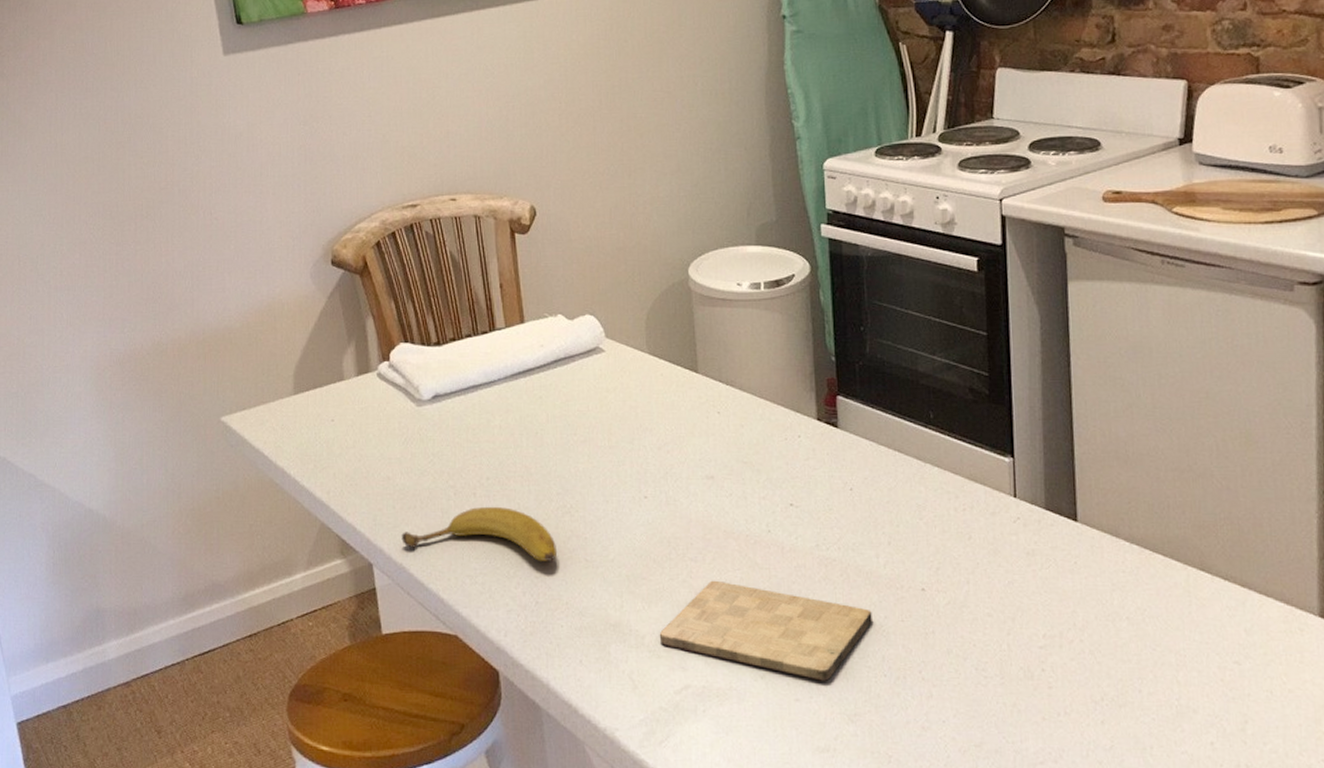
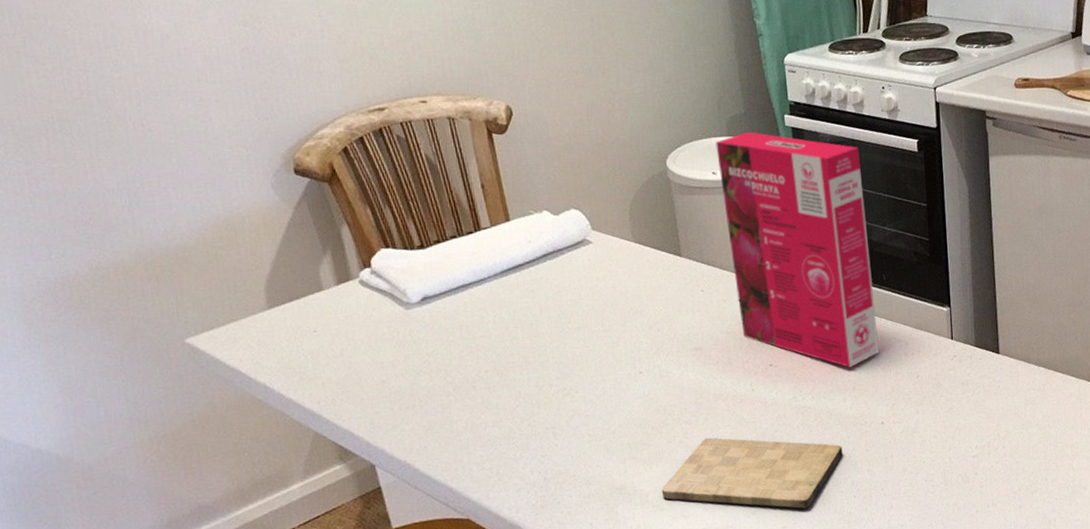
fruit: present [401,507,558,561] -> none [402,396,562,445]
cereal box: none [743,241,922,517] -> present [715,131,879,367]

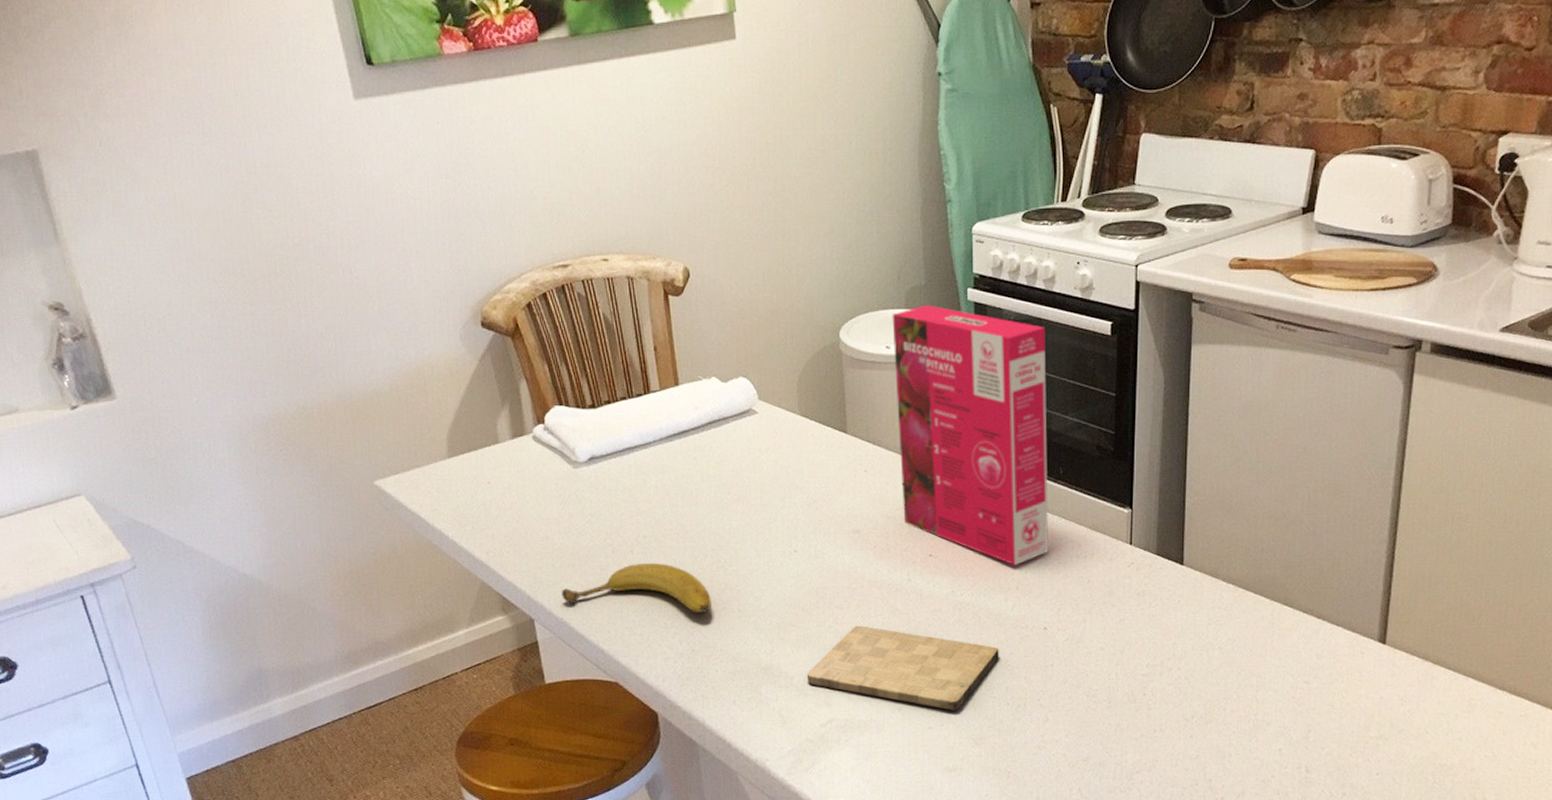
fruit: none [402,396,562,445] -> present [561,563,712,612]

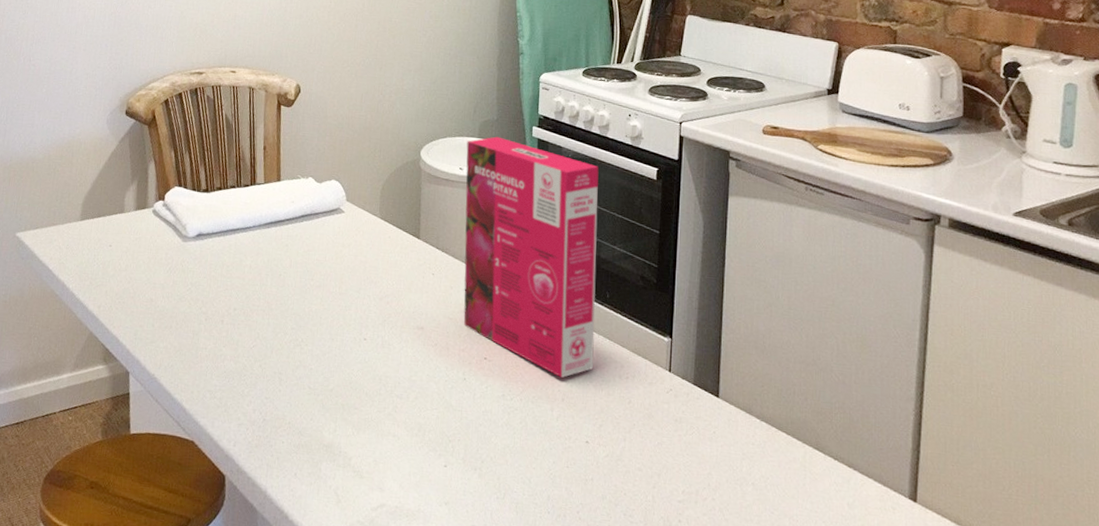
fruit: present [561,563,712,612] -> none [156,333,287,386]
cutting board: present [806,625,999,711] -> none [363,416,543,512]

